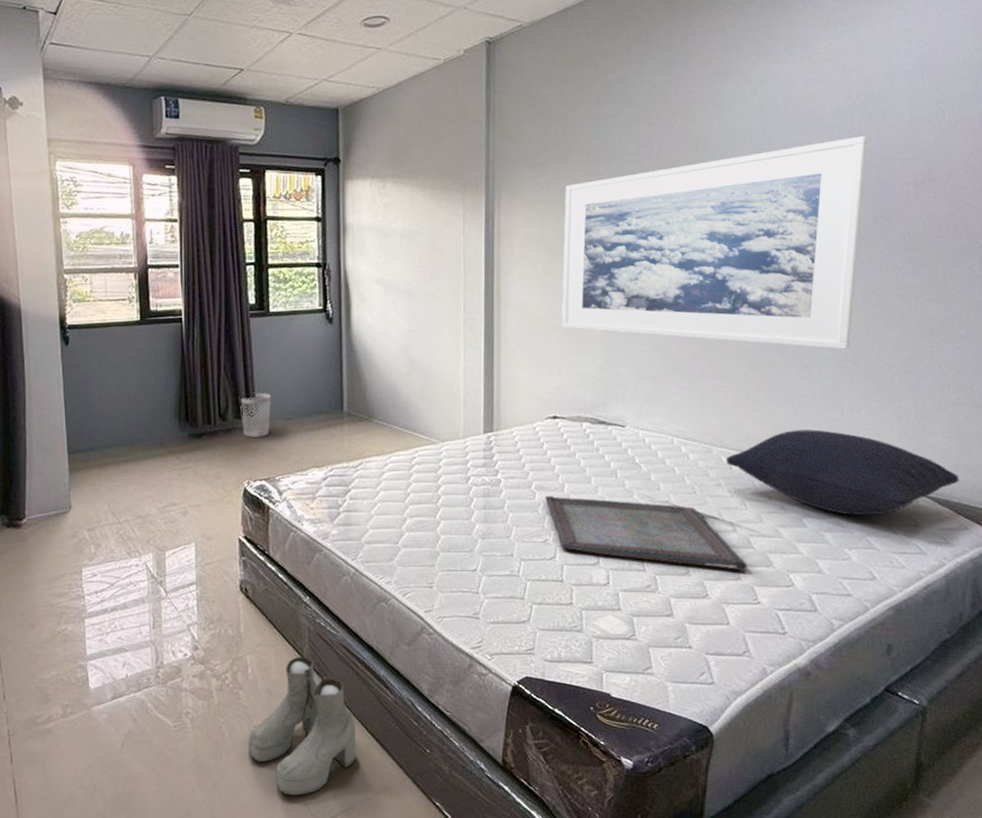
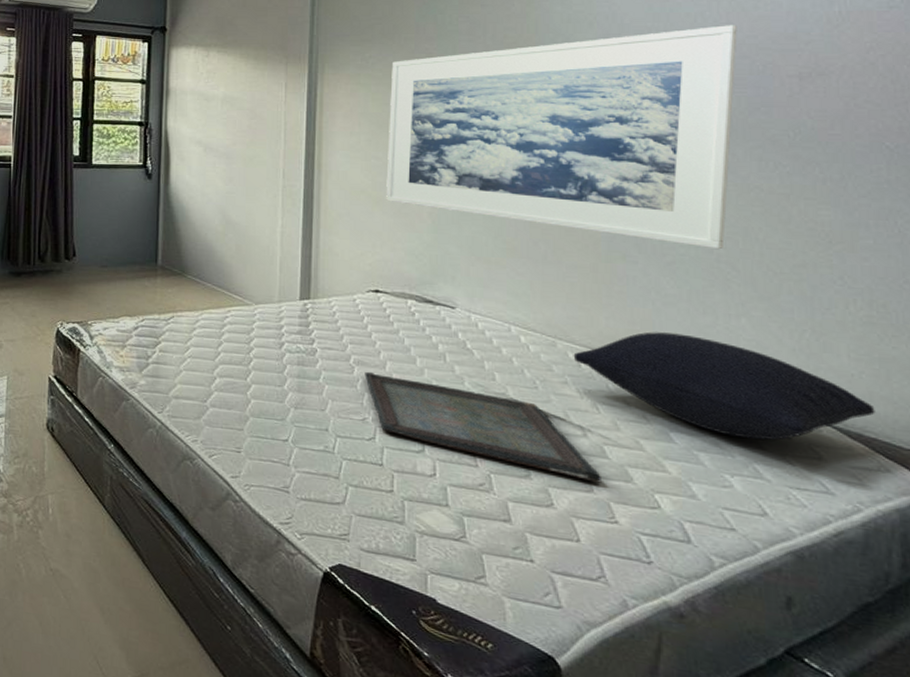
wastebasket: present [239,392,271,438] -> none [58,238,88,281]
boots: present [248,657,356,796] -> none [44,504,153,652]

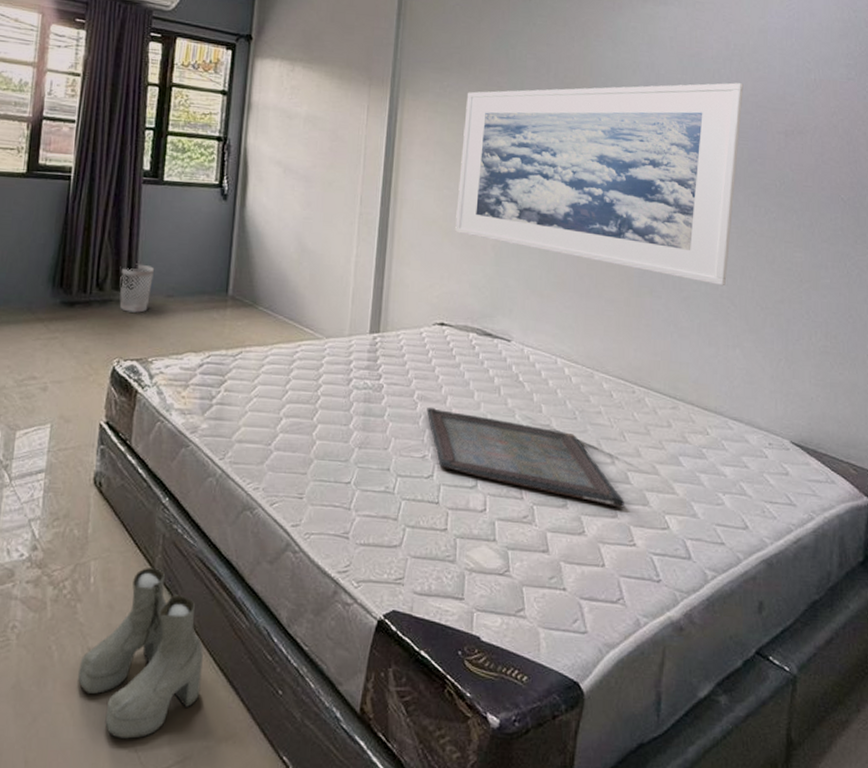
boots: none [44,504,153,652] -> present [78,568,203,739]
wastebasket: none [58,238,88,281] -> present [119,263,154,313]
pillow: present [573,332,875,441] -> none [607,362,826,460]

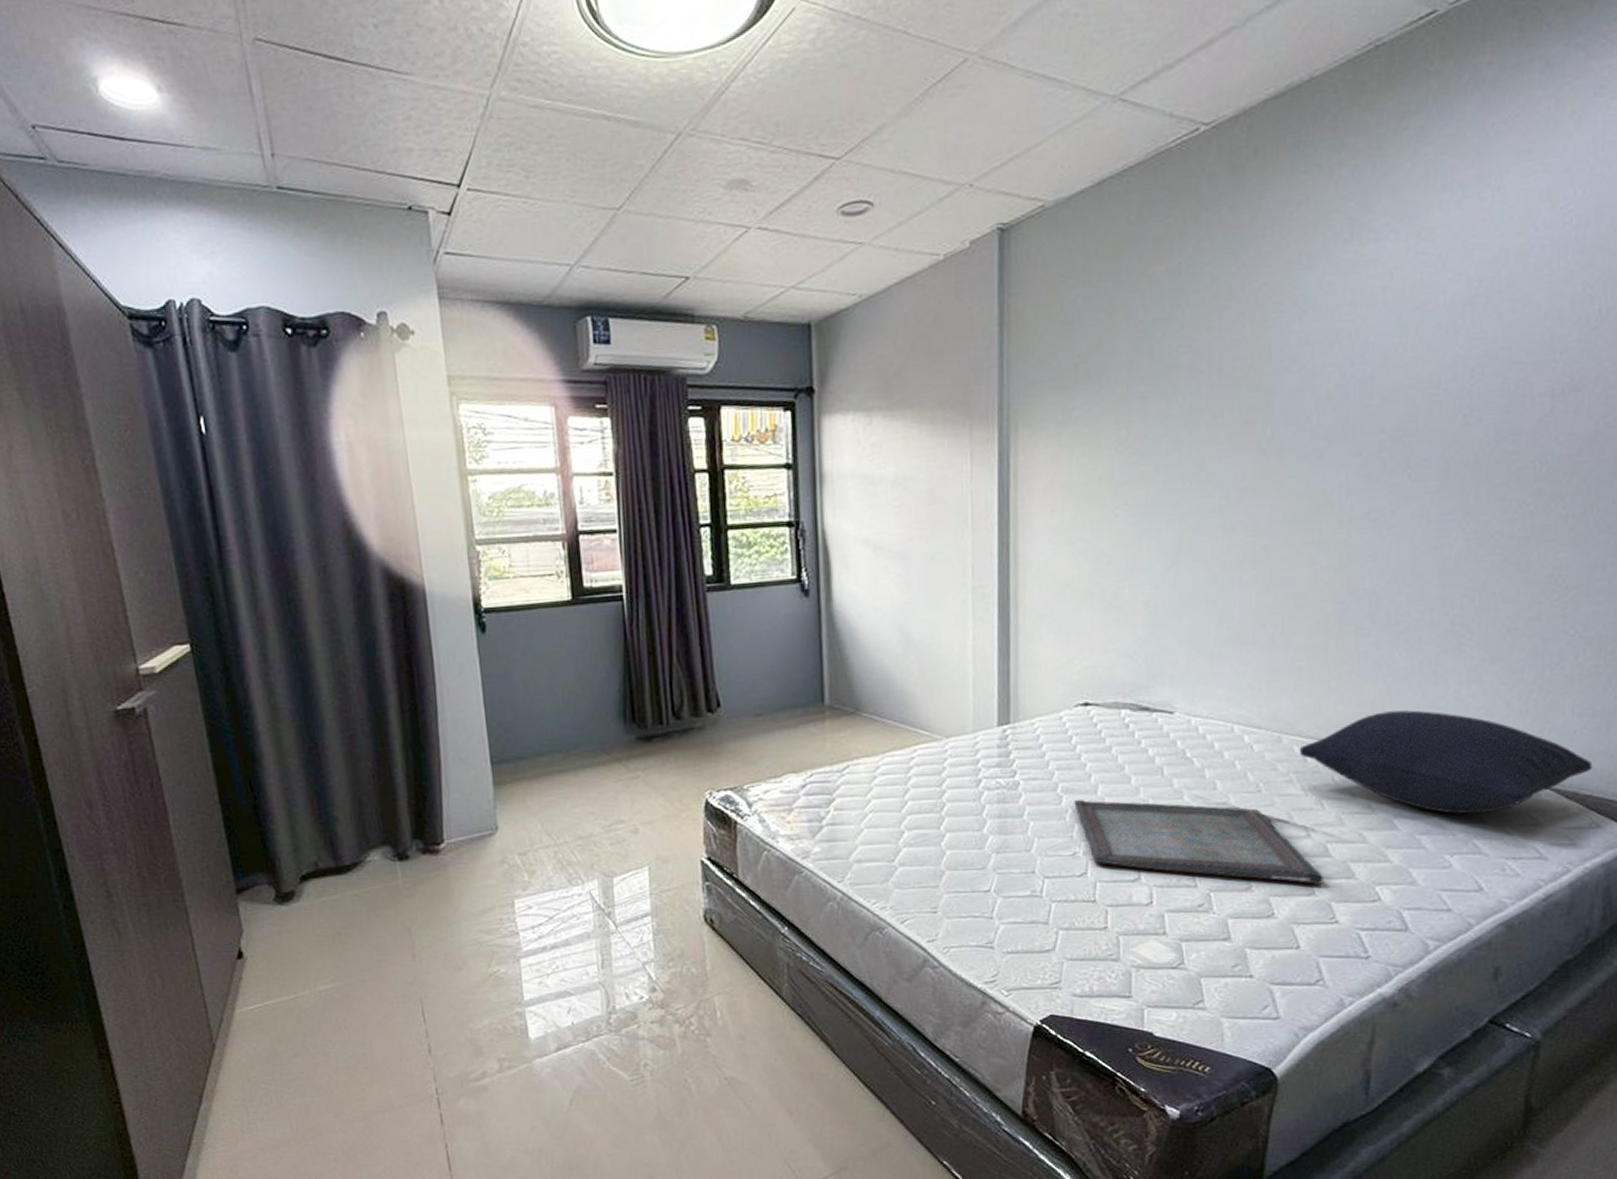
boots: present [78,568,203,739] -> none [719,997,848,1156]
wastebasket: present [119,263,154,313] -> none [696,683,736,739]
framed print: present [455,82,744,286] -> none [1095,334,1491,610]
pillow: none [607,362,826,460] -> present [1299,710,1593,815]

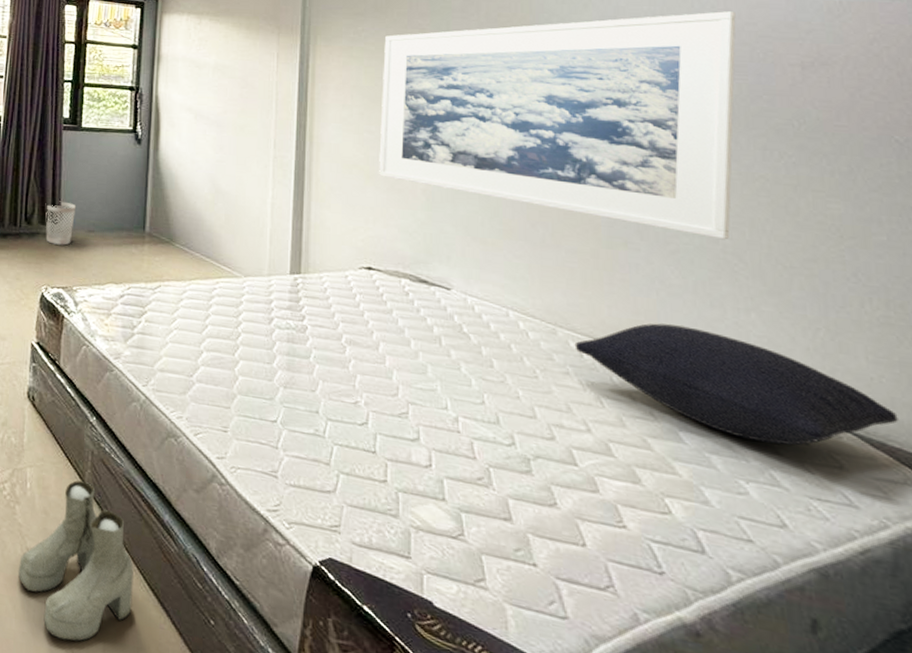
wastebasket: none [696,683,736,739] -> present [45,201,75,246]
boots: none [719,997,848,1156] -> present [18,480,134,642]
serving tray: present [1074,799,1325,885] -> none [357,352,609,483]
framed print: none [1095,334,1491,610] -> present [379,11,736,240]

